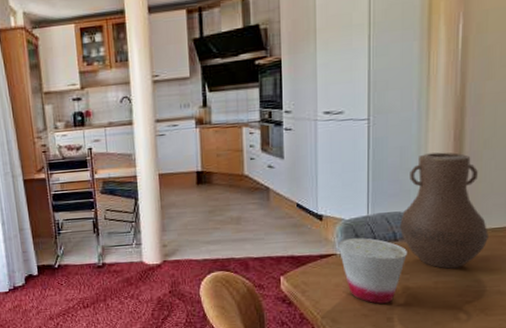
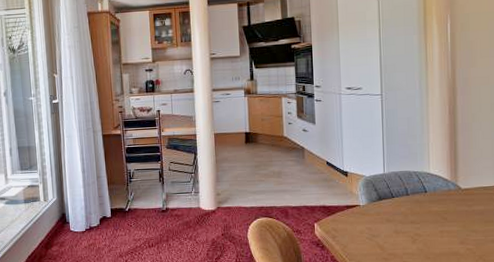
cup: present [338,238,407,304] -> none [361,192,417,249]
vase: present [399,152,489,269] -> none [409,123,481,220]

